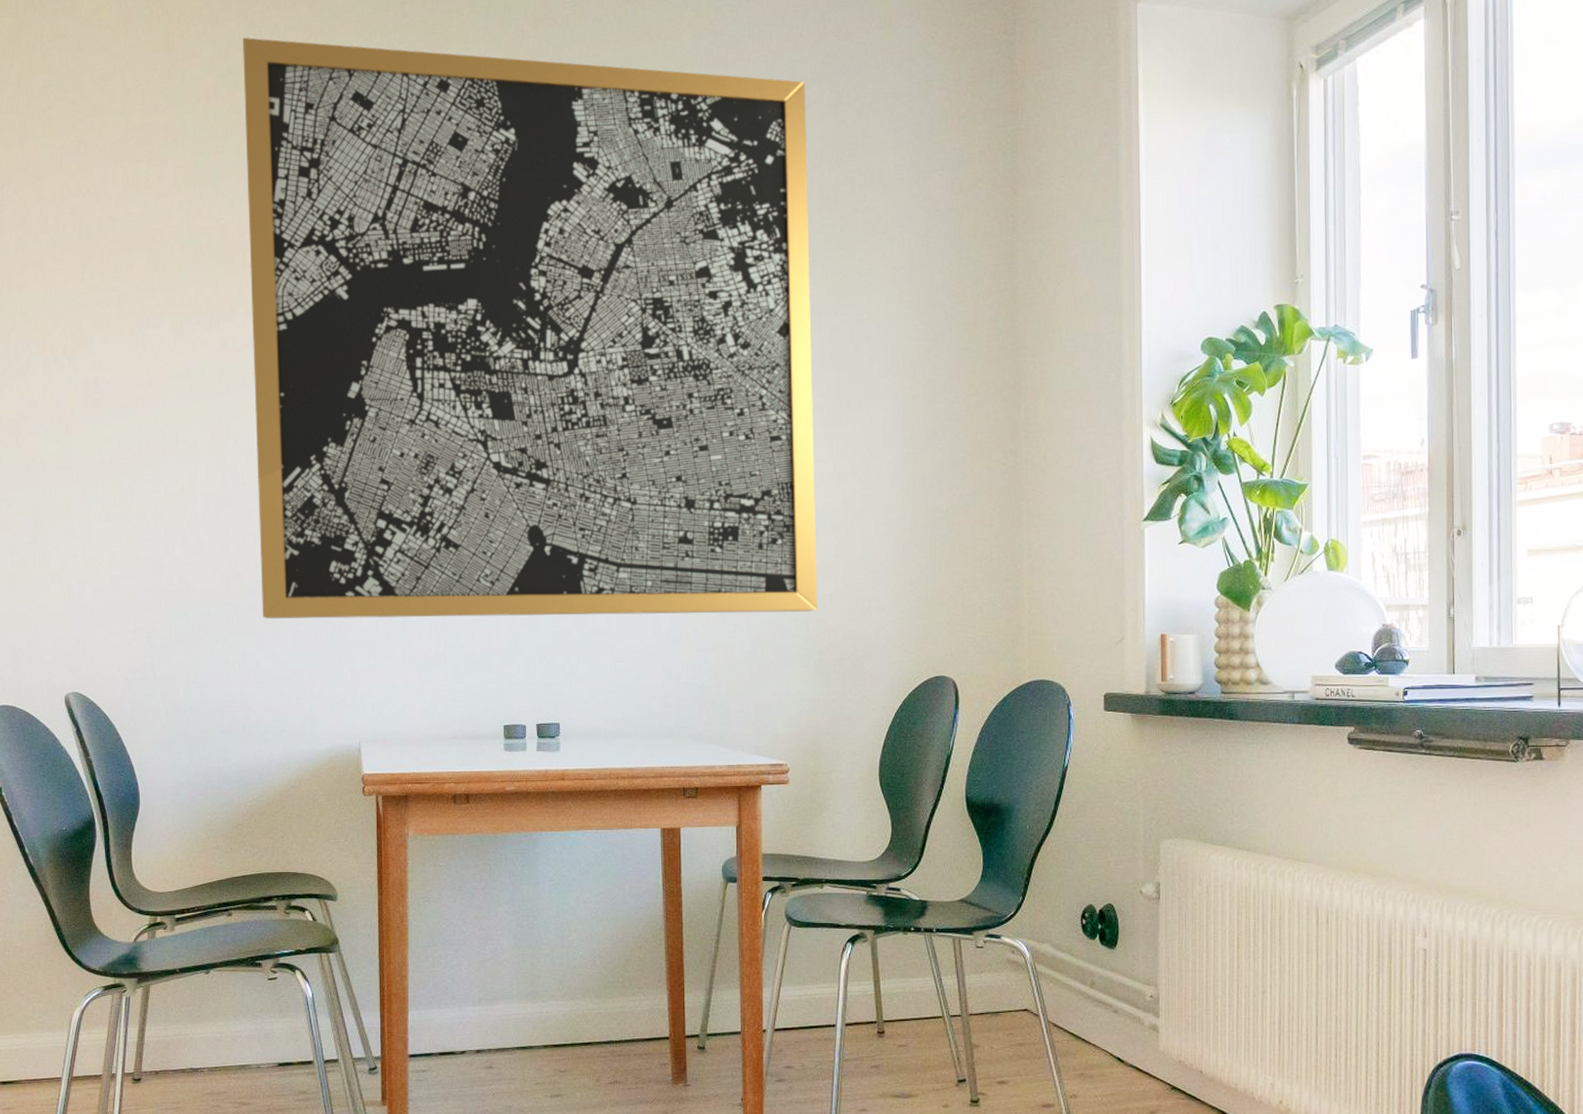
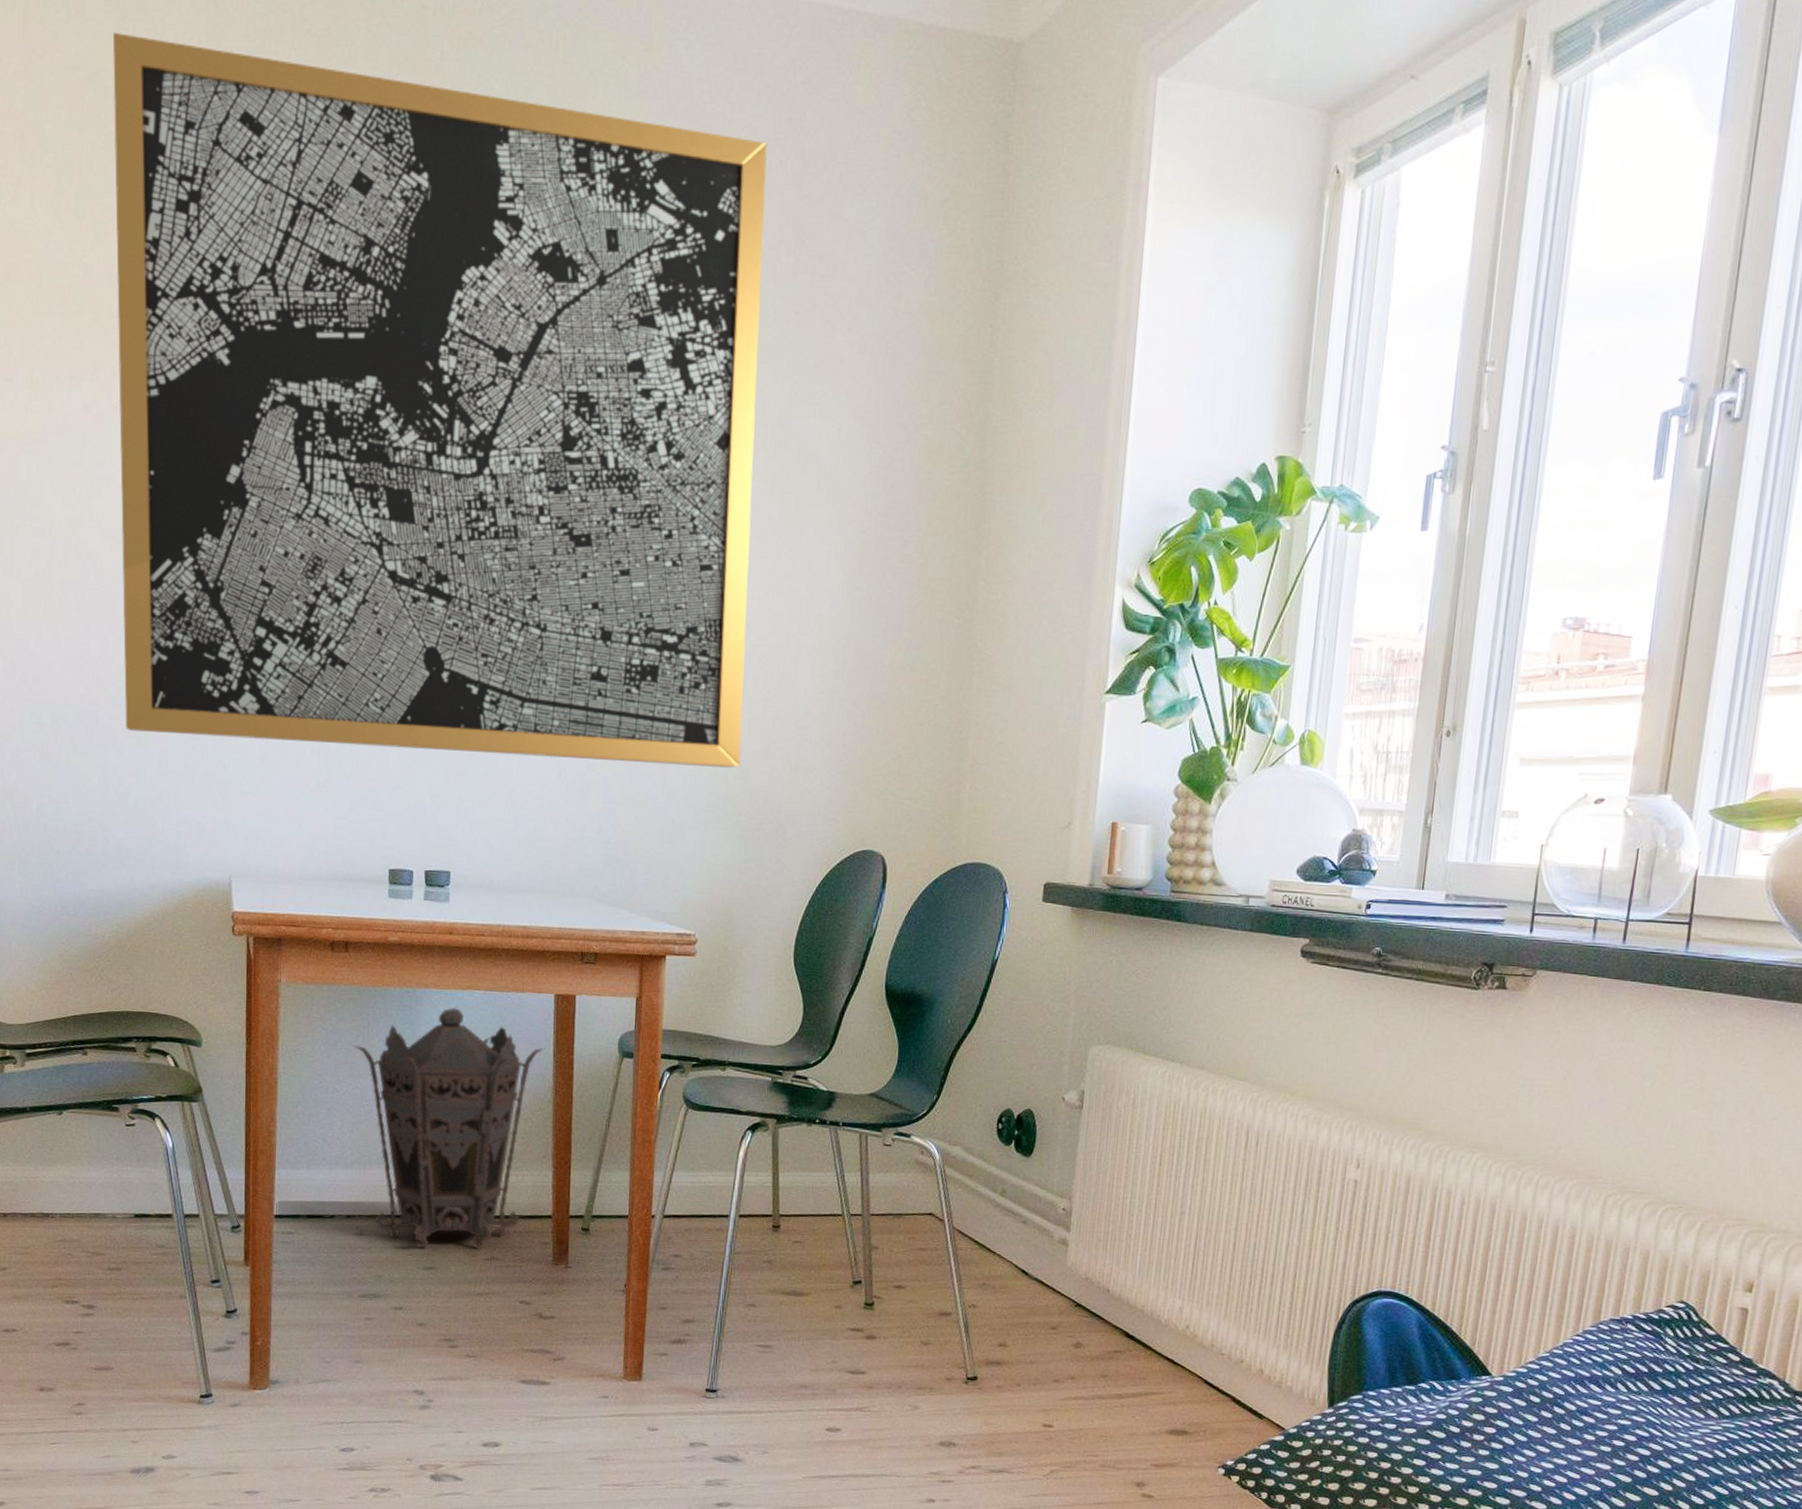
lantern: none [476,847,655,1076] -> present [353,1007,545,1248]

